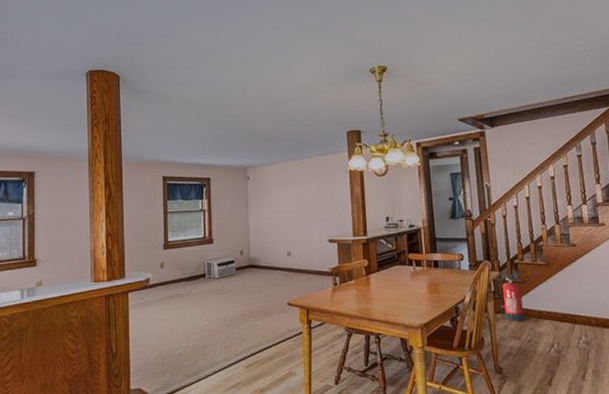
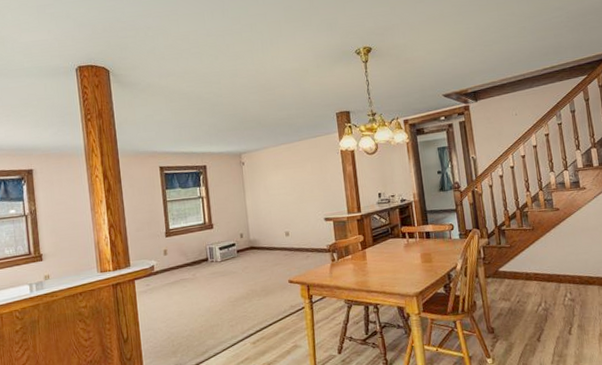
fire extinguisher: present [495,272,525,322] -> none [484,238,514,285]

